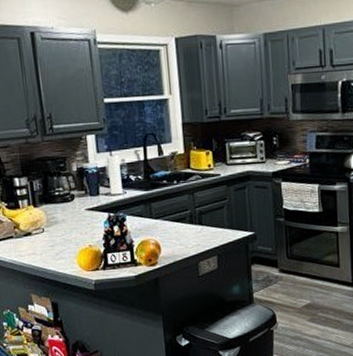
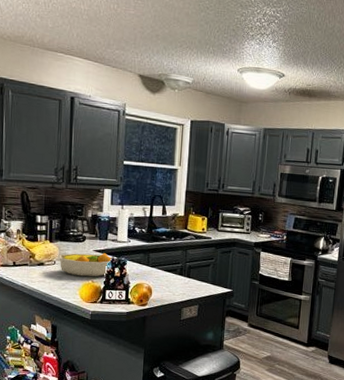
fruit bowl: none [47,210,109,242] -> present [59,253,113,277]

